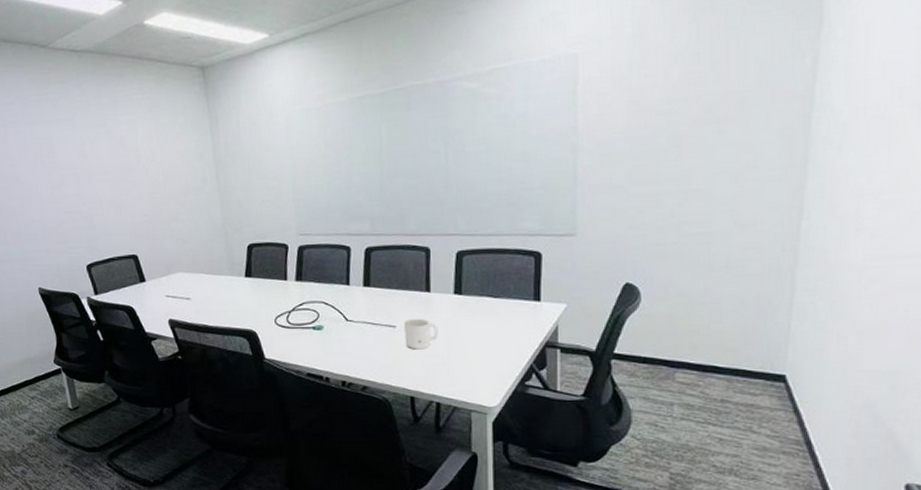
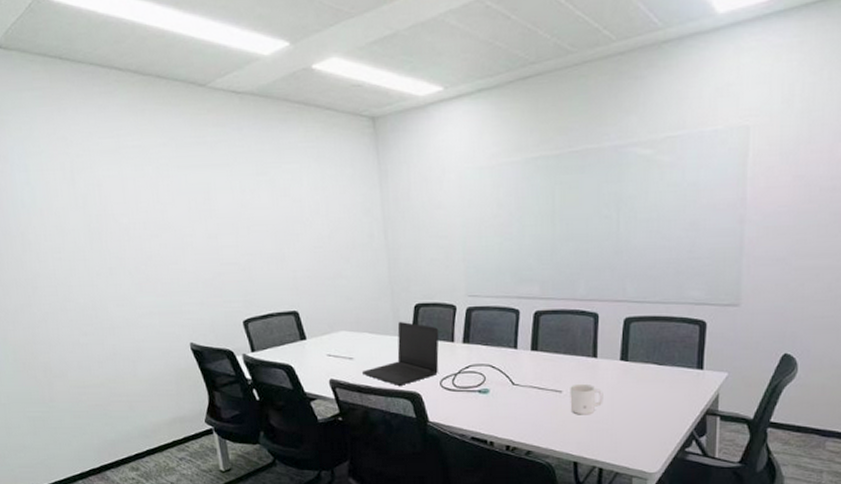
laptop: none [200,261,273,324] -> present [363,321,439,385]

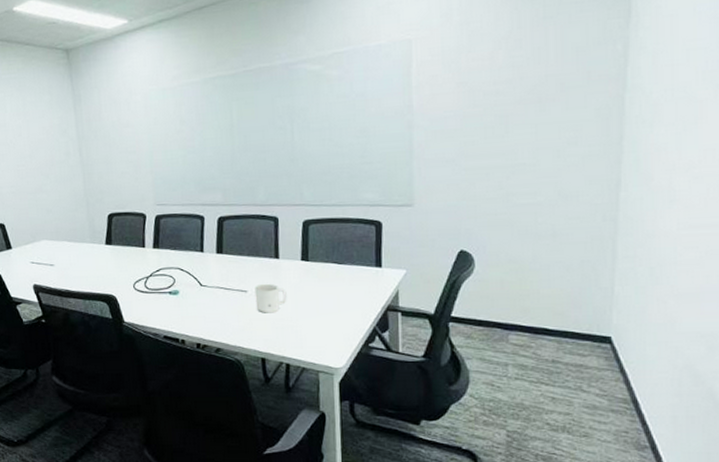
laptop: present [363,321,439,385] -> none [63,229,132,289]

